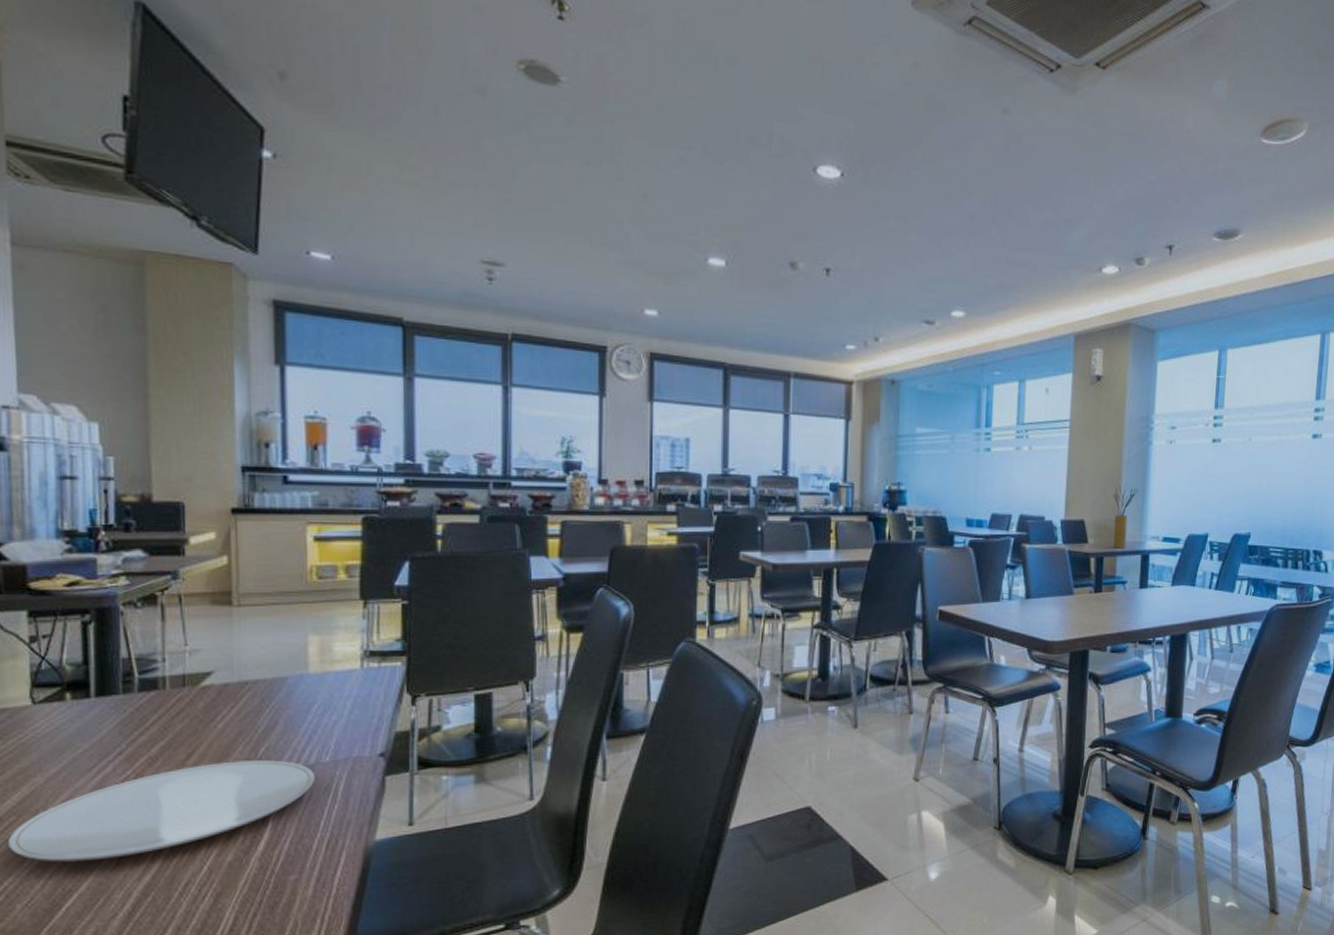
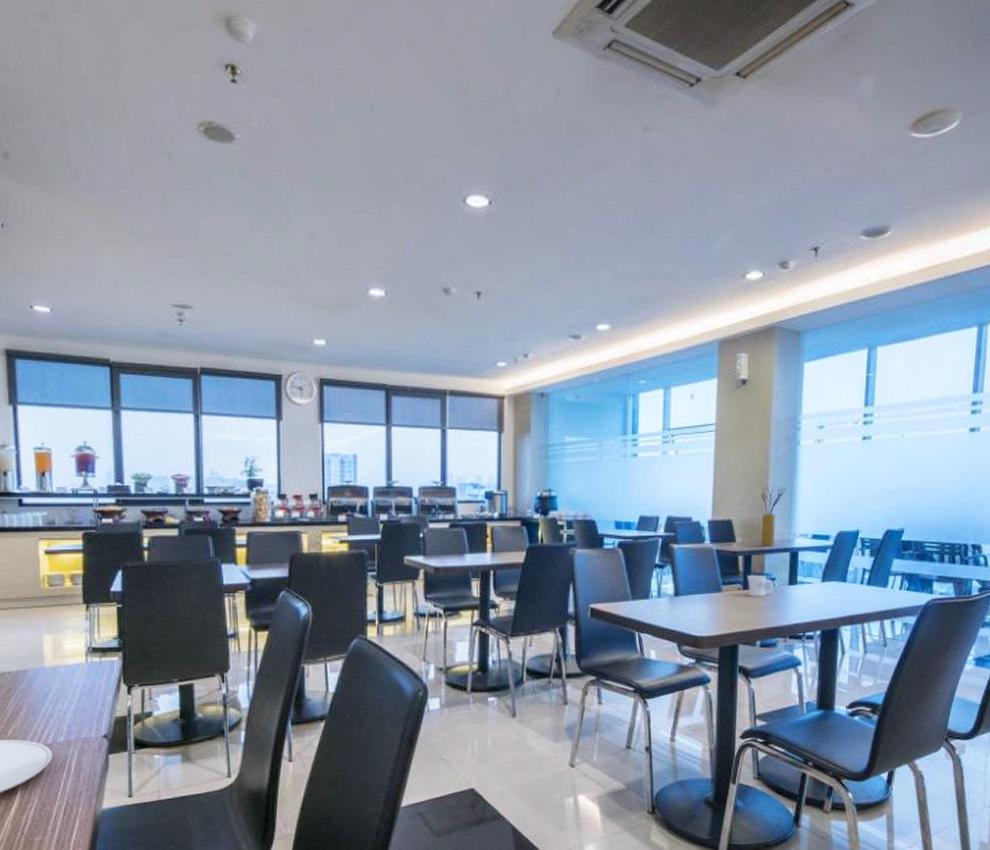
mug: none [1099,578,1125,600] -> present [747,575,774,597]

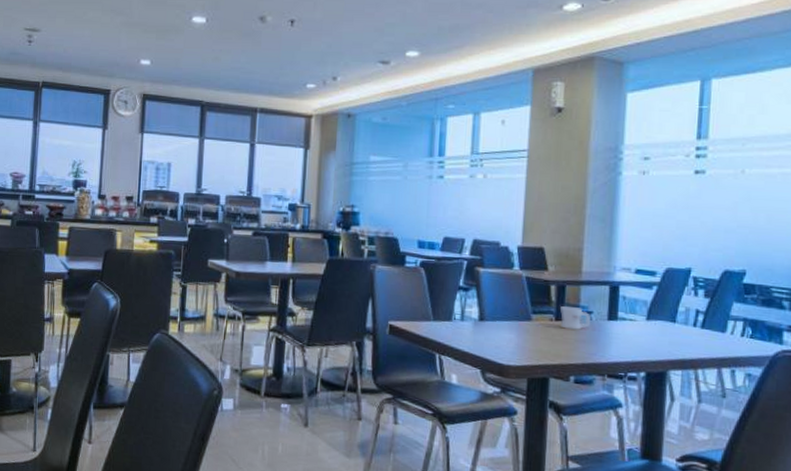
vase: present [761,485,787,546] -> none [577,215,607,278]

